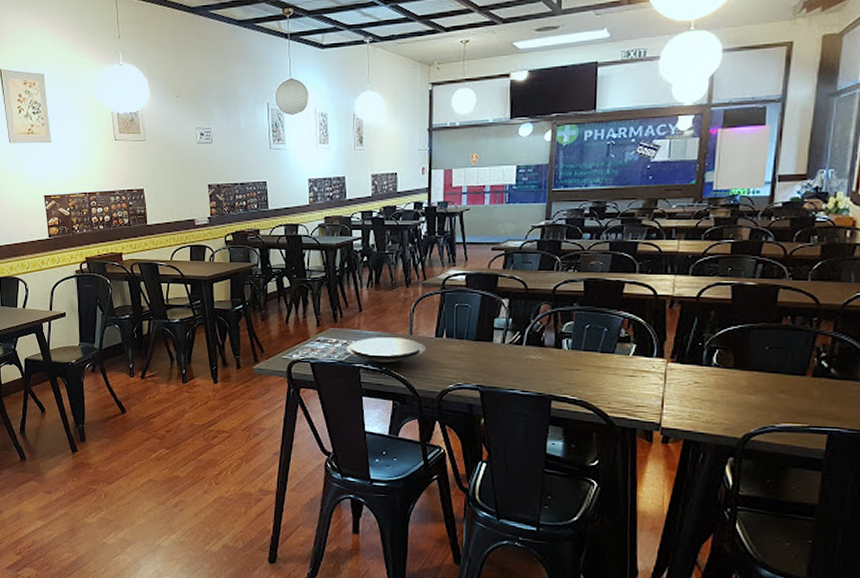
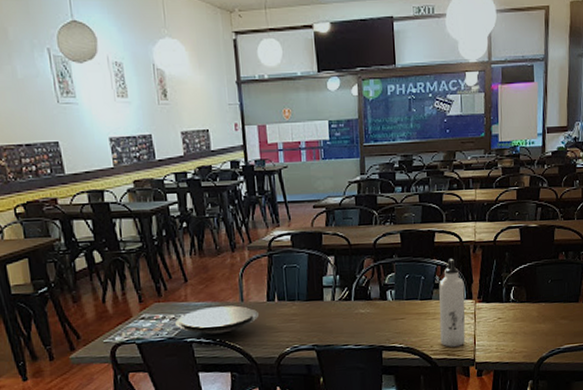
water bottle: none [620,312,655,407] -> present [439,258,466,347]

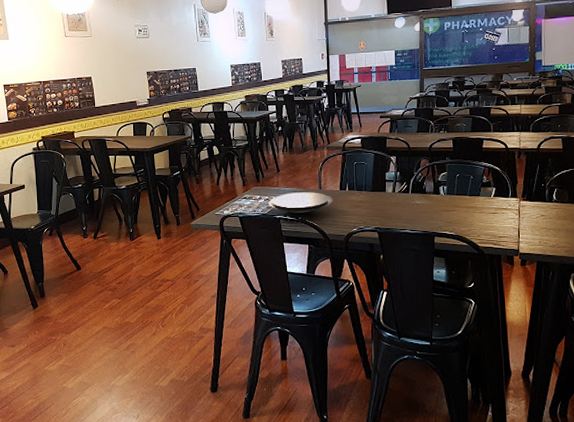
water bottle: present [439,258,466,347] -> none [486,162,510,238]

